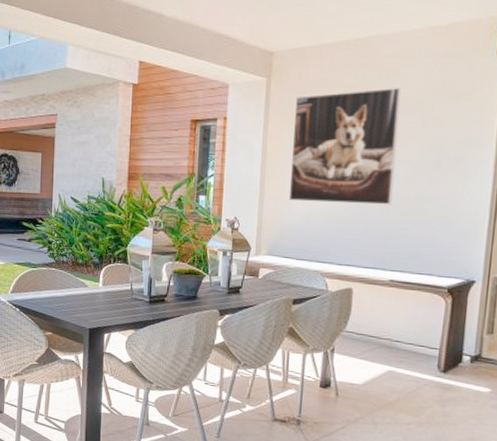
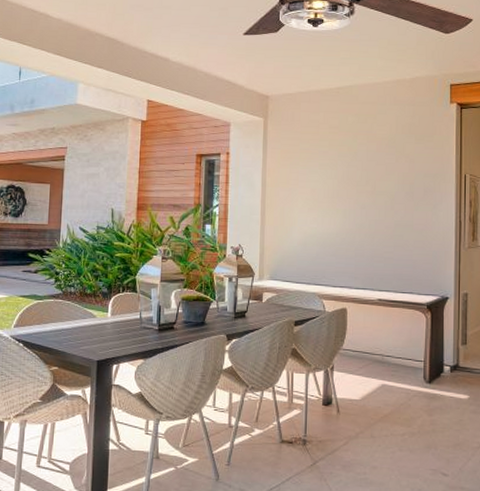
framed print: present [288,88,402,205] -> none [287,130,378,231]

